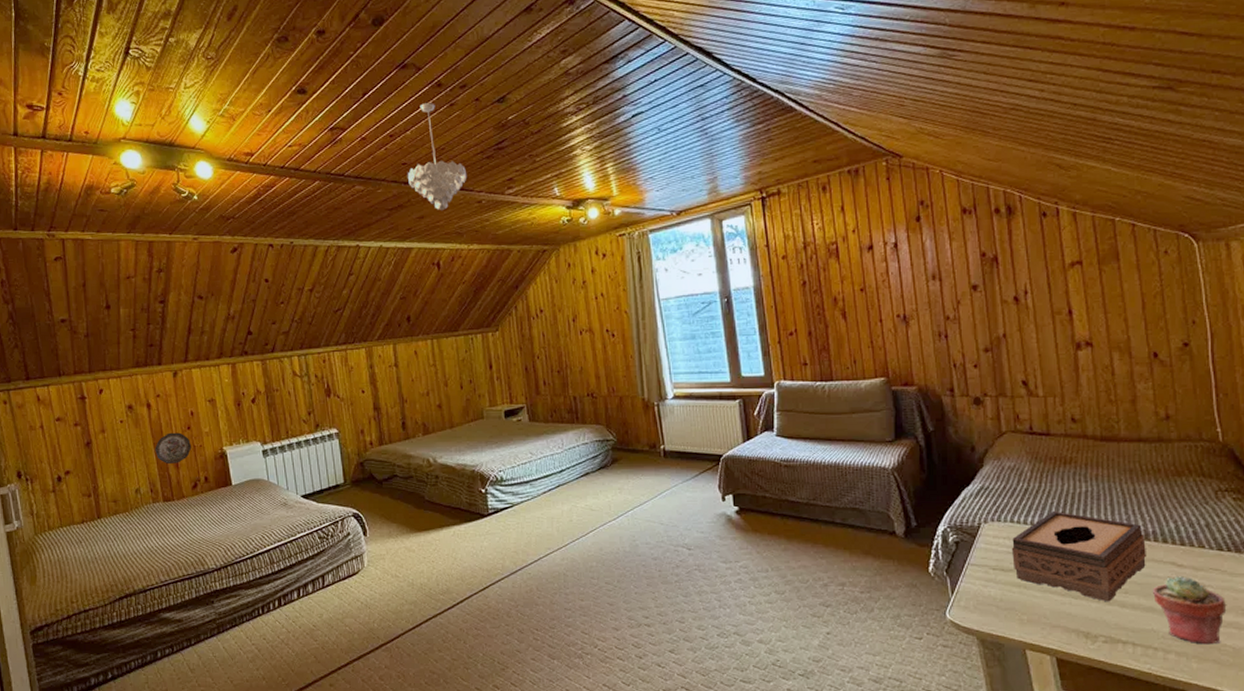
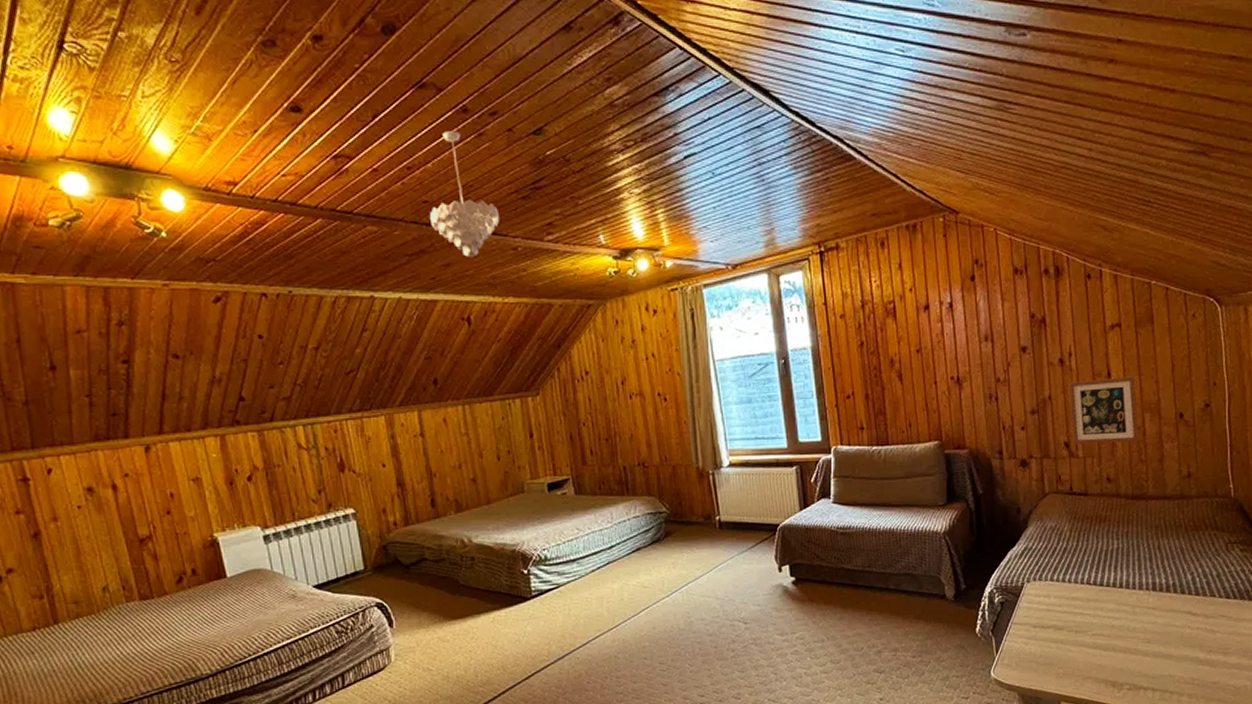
decorative plate: present [155,432,192,464] -> none [125,518,174,555]
tissue box: present [1011,510,1146,602] -> none [1050,567,1167,652]
picture frame: none [1025,314,1107,383] -> present [1069,376,1139,444]
potted succulent: present [1153,576,1227,645] -> none [1171,624,1231,686]

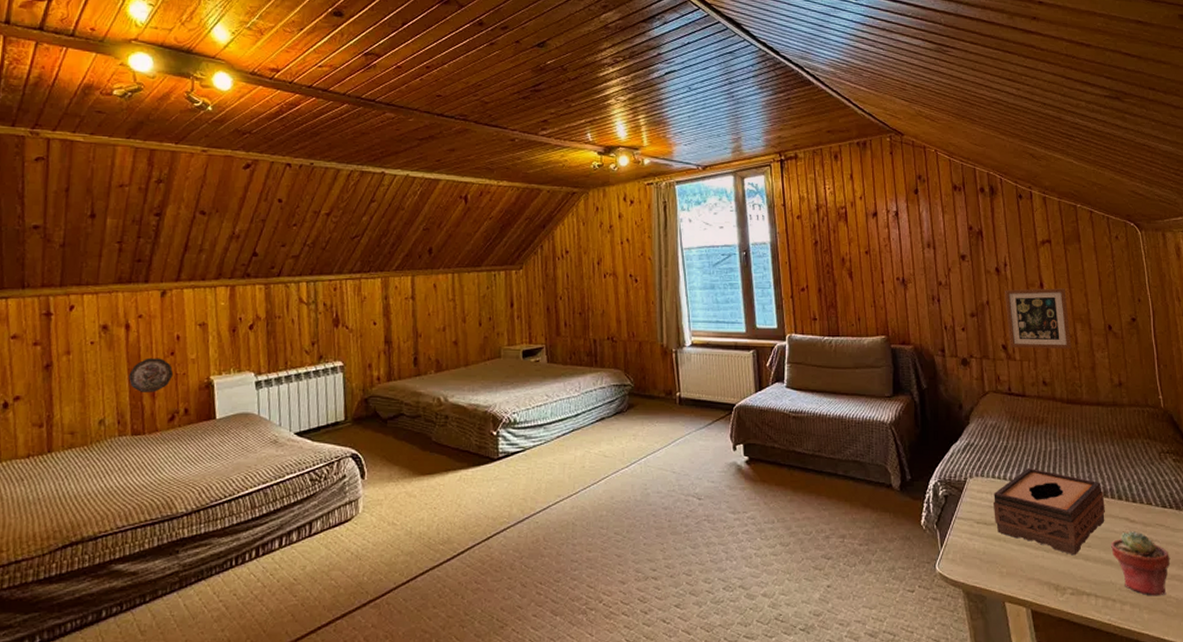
decorative plate: none [125,518,174,555] -> present [129,357,174,392]
pendant light: present [429,131,500,258] -> none [440,39,502,146]
tissue box: none [1050,567,1167,652] -> present [992,467,1105,555]
potted succulent: none [1171,624,1231,686] -> present [1111,531,1171,596]

